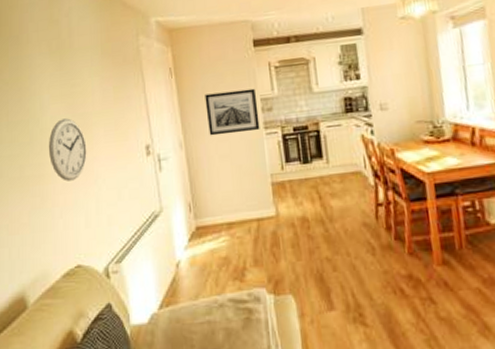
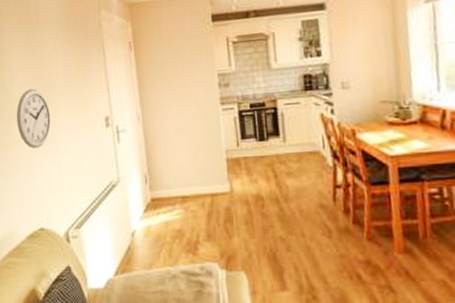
wall art: present [205,88,260,136] -> none [162,63,216,110]

